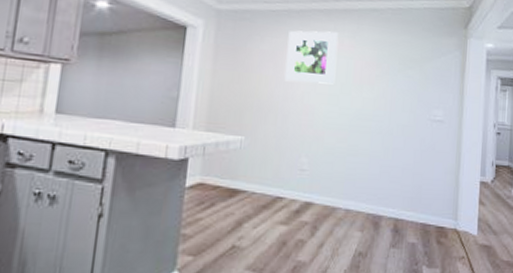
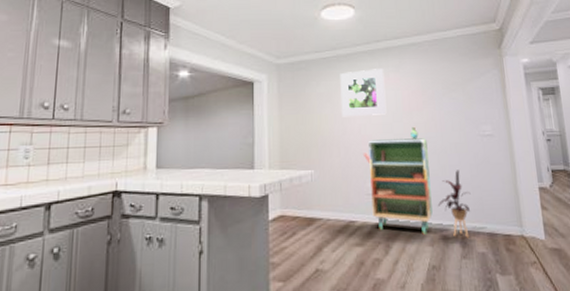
shelving unit: none [301,101,374,219] -> present [362,126,433,235]
house plant: none [374,154,411,227] -> present [437,170,471,238]

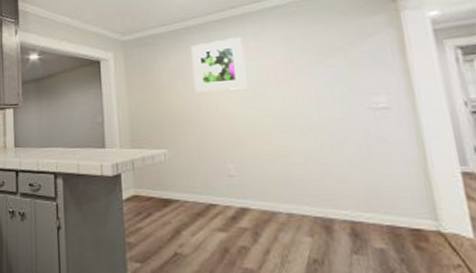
shelving unit: present [362,126,433,235] -> none [221,100,311,223]
house plant: present [437,170,471,238] -> none [316,150,362,230]

